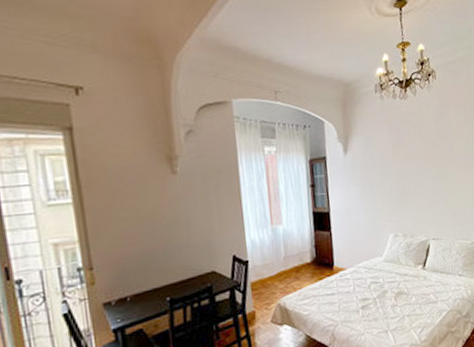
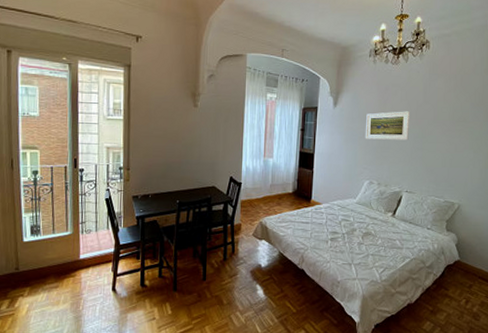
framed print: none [381,150,428,187] -> present [365,111,411,140]

